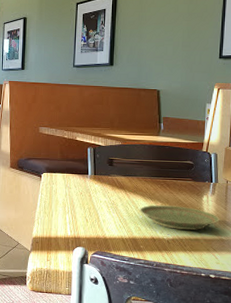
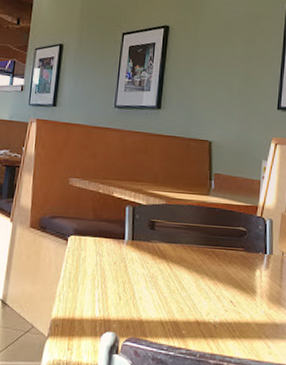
plate: present [140,205,220,230] -> none [183,279,274,312]

